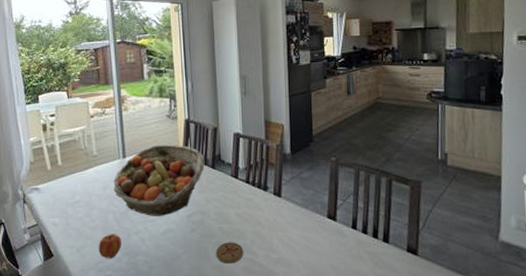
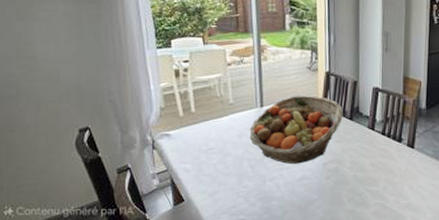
apple: present [98,234,121,259] -> none [232,180,256,204]
coaster: present [215,242,244,264] -> none [349,189,376,208]

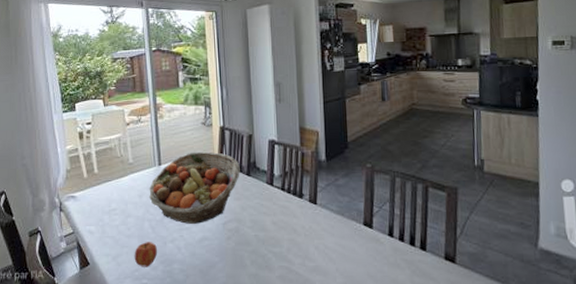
apple: none [232,180,256,204] -> present [134,242,157,267]

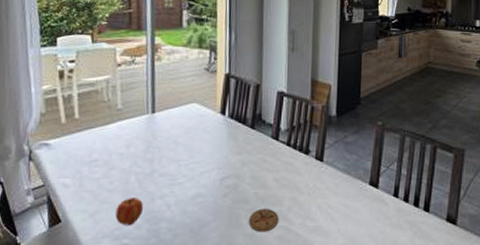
fruit basket: present [149,152,240,224] -> none [138,101,244,179]
coaster: none [251,250,280,272] -> present [248,209,279,232]

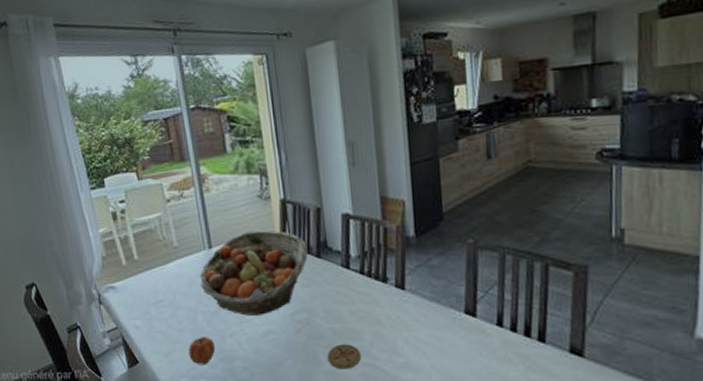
fruit basket: none [138,101,244,179] -> present [199,231,308,316]

